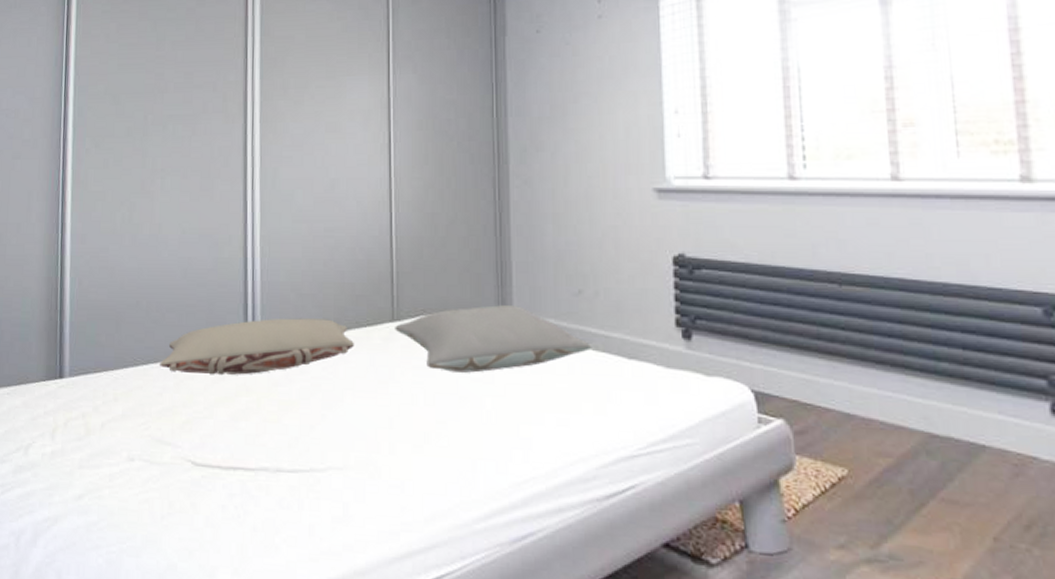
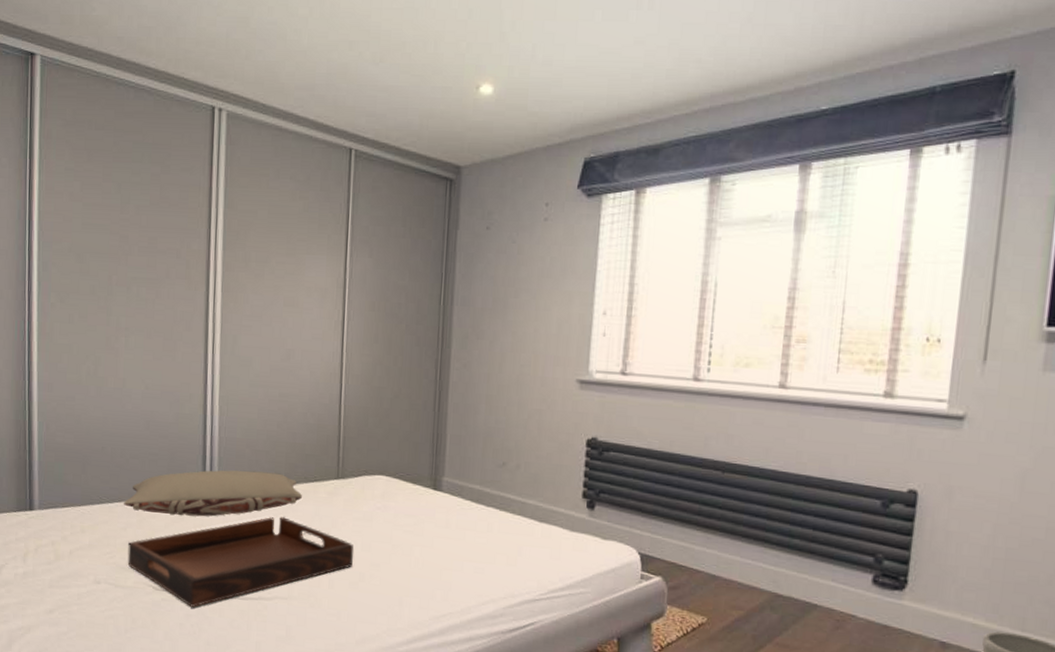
serving tray: none [164,370,416,485] -> present [127,517,354,607]
pillow: present [395,305,592,373] -> none [339,470,510,526]

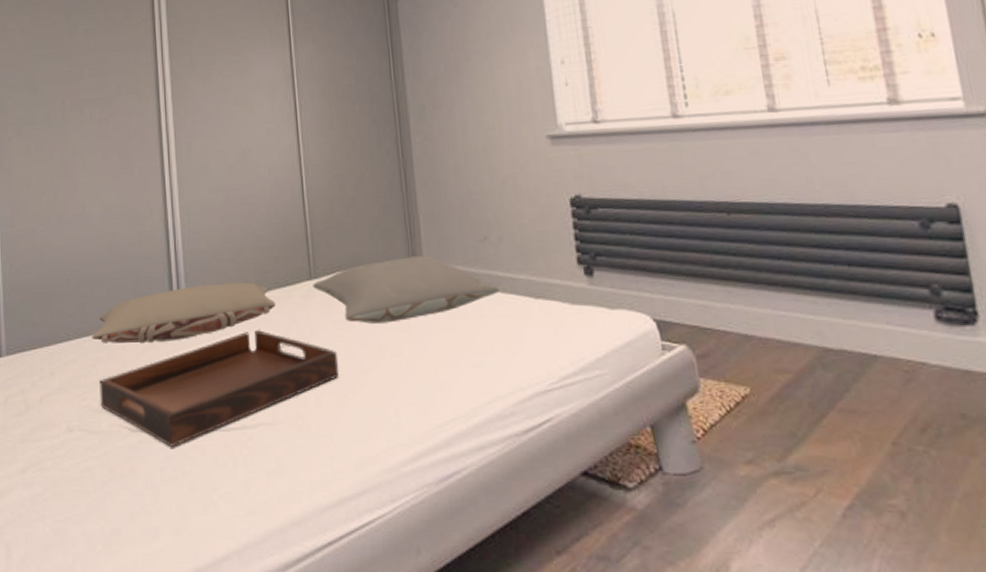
pillow: none [339,470,510,526] -> present [313,256,501,324]

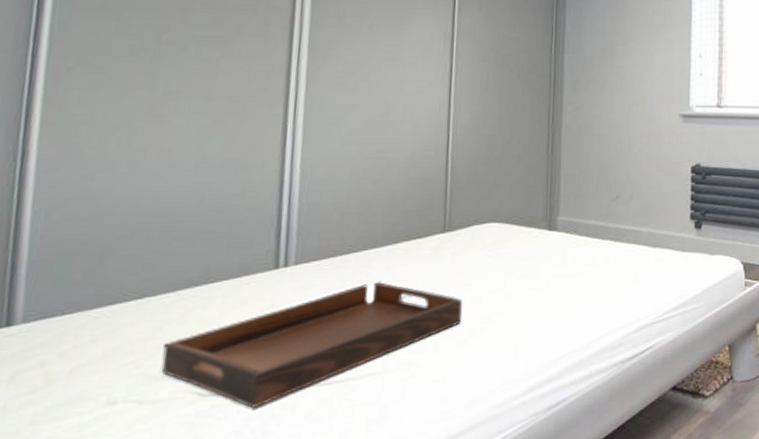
pillow: present [91,282,275,344] -> none [159,235,402,303]
pillow: present [313,256,501,324] -> none [446,211,625,273]

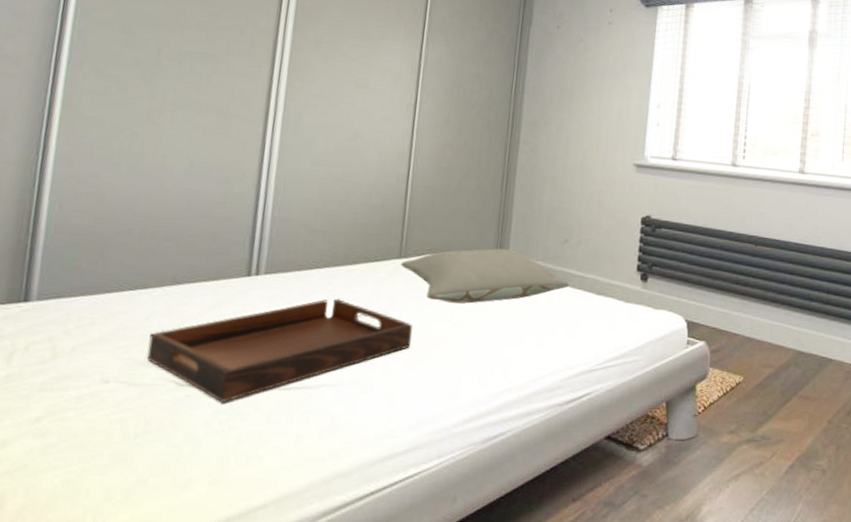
pillow: none [446,211,625,273] -> present [401,248,570,304]

